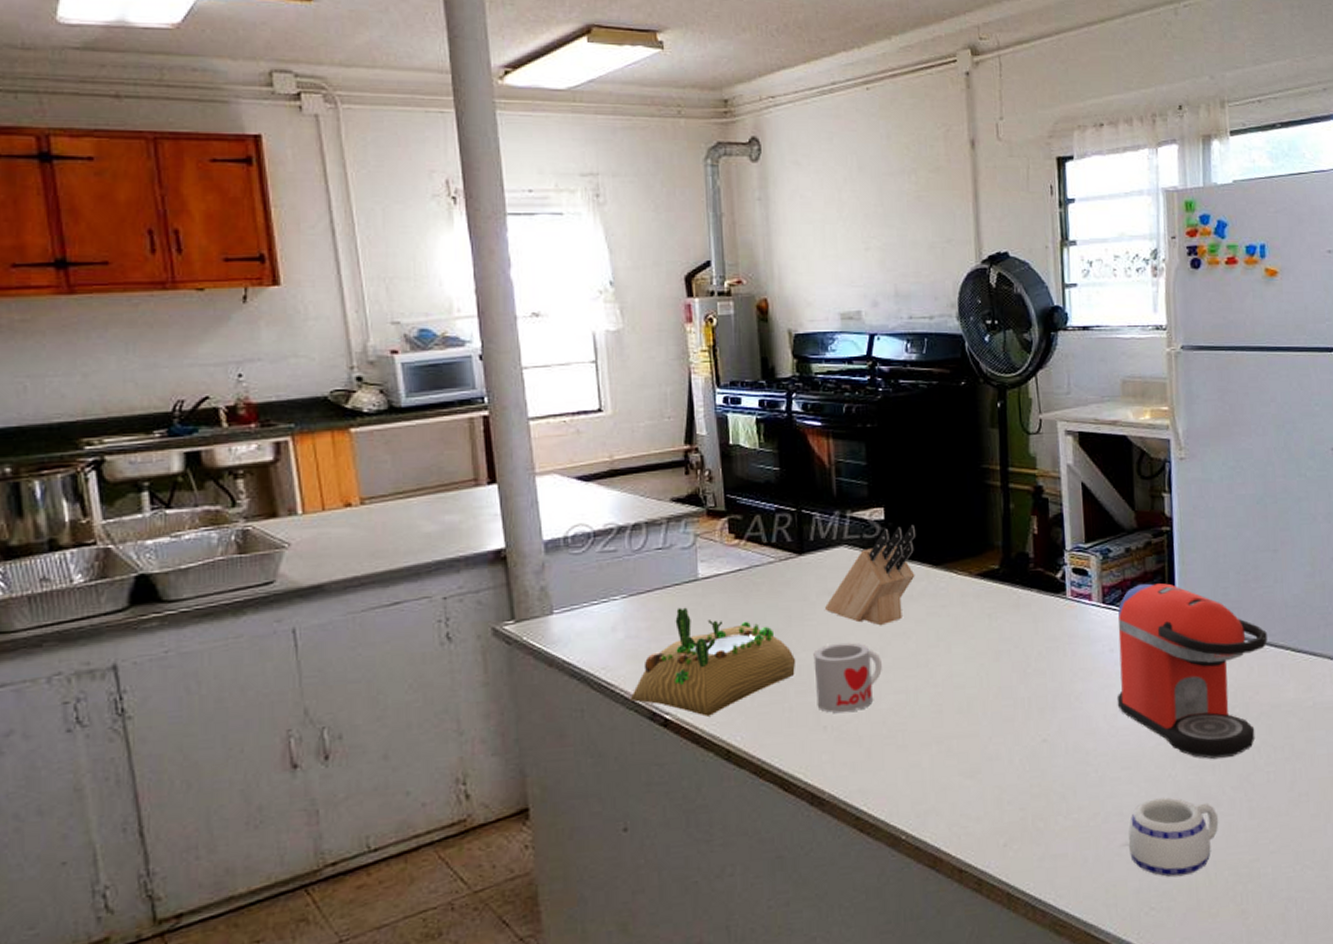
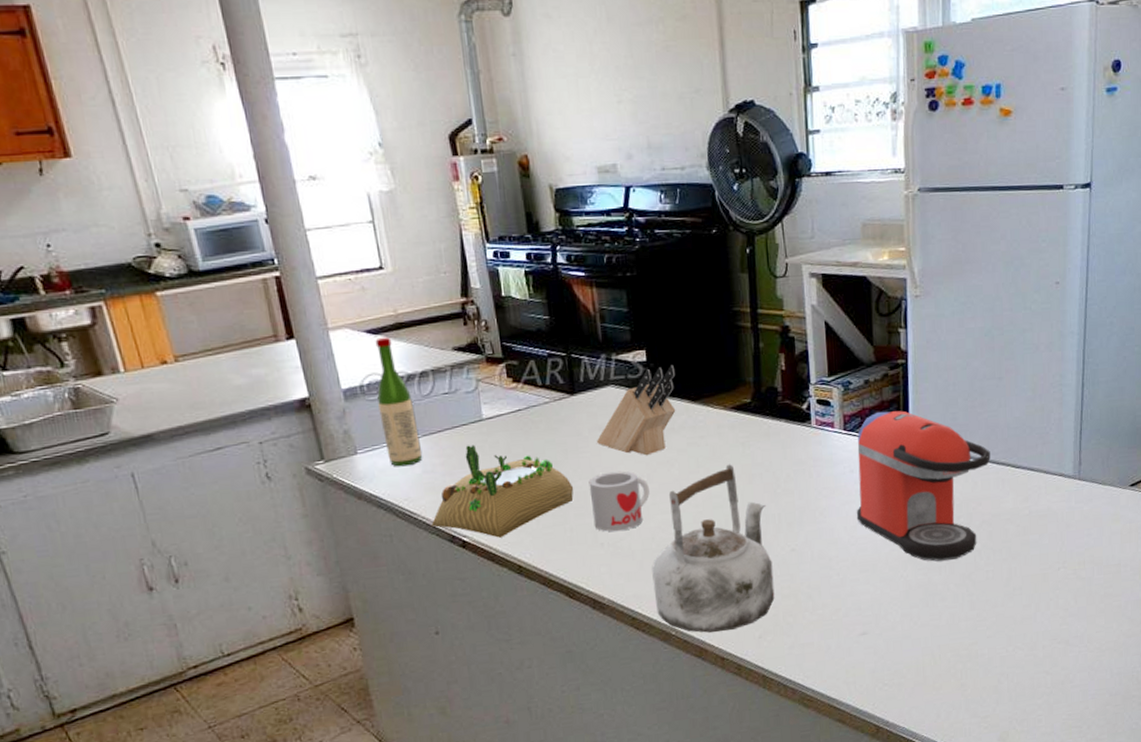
wine bottle: none [582,484,627,630] -> present [375,337,423,467]
kettle: none [881,638,1023,838] -> present [652,464,775,633]
mug: present [1128,797,1219,877] -> none [865,594,944,659]

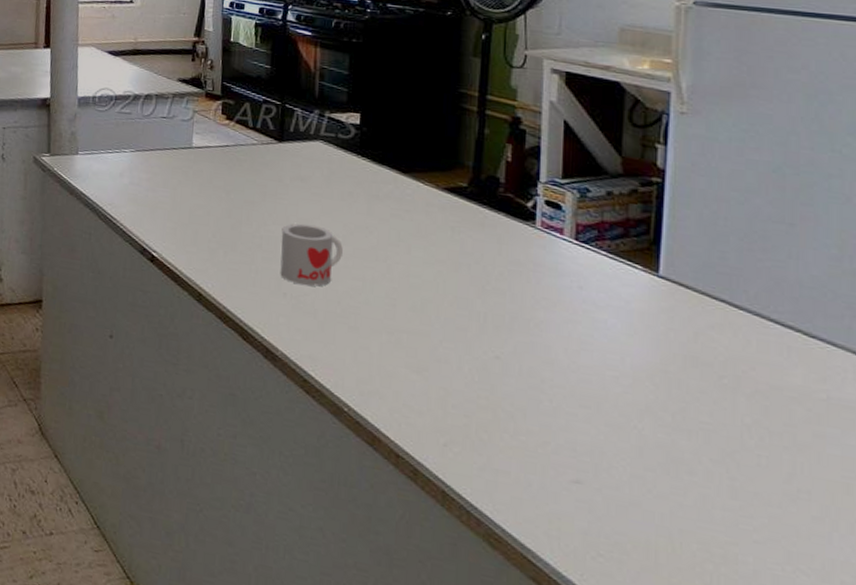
wine bottle: present [375,337,423,467] -> none [103,59,134,175]
succulent planter: present [431,444,574,538] -> none [127,168,266,262]
knife block: present [597,365,676,456] -> none [297,132,389,217]
kettle: present [652,464,775,633] -> none [331,245,471,427]
coffee maker: present [856,411,991,562] -> none [581,229,772,428]

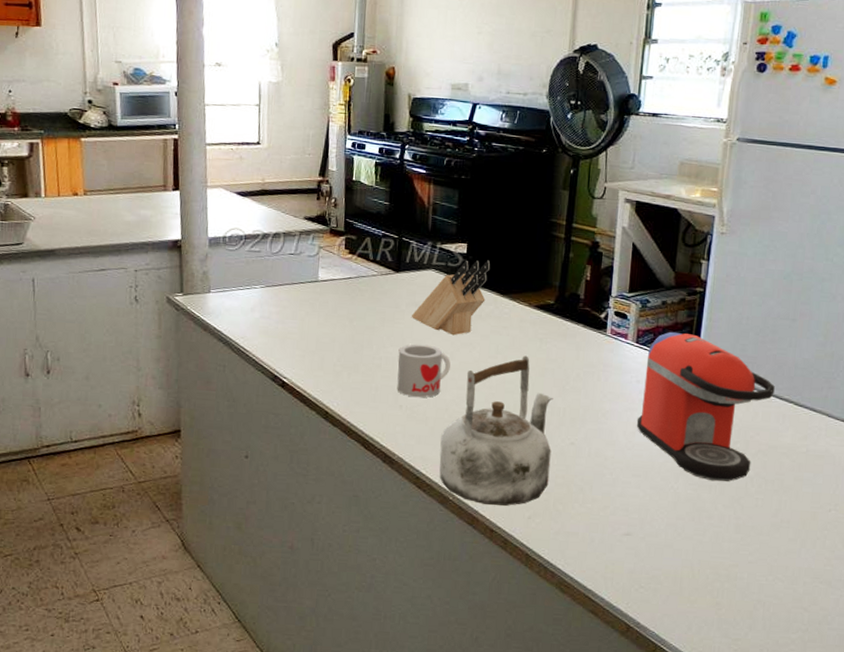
knife block: none [297,132,389,217] -> present [412,260,491,336]
kettle: none [331,245,471,427] -> present [439,355,553,506]
coffee maker: none [581,229,772,428] -> present [636,331,775,482]

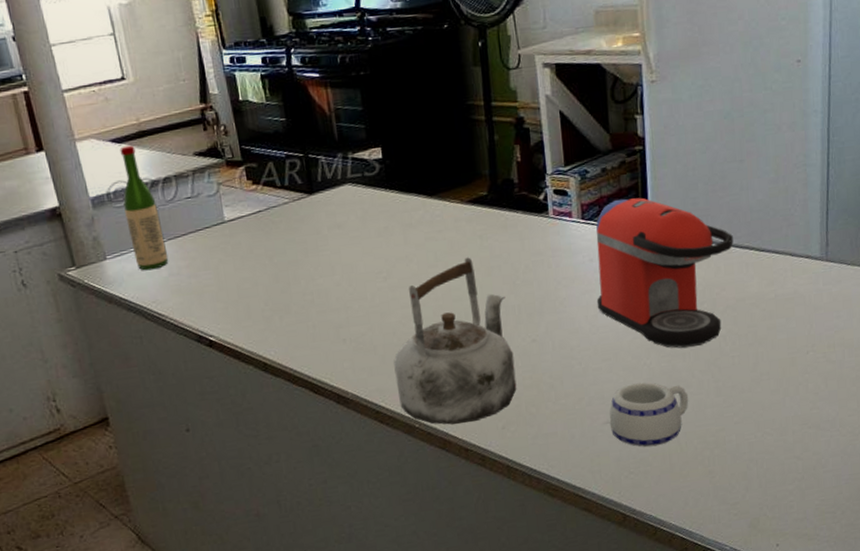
wine bottle: none [234,199,264,310] -> present [120,145,169,271]
mug: present [397,344,451,398] -> none [329,267,389,328]
knife block: present [412,260,491,336] -> none [336,161,413,252]
mug: none [629,503,709,567] -> present [609,382,689,447]

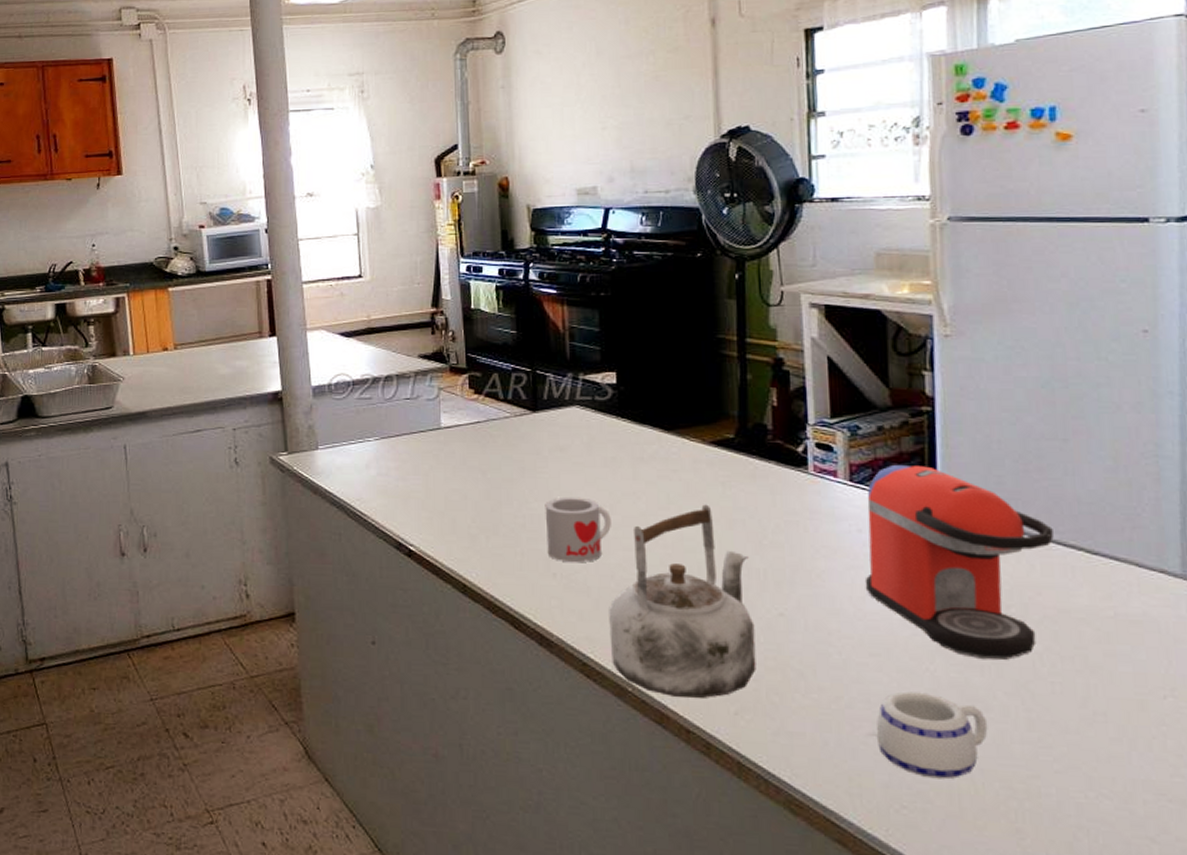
wine bottle: present [120,145,169,271] -> none [343,340,379,467]
mug: none [329,267,389,328] -> present [545,497,611,563]

